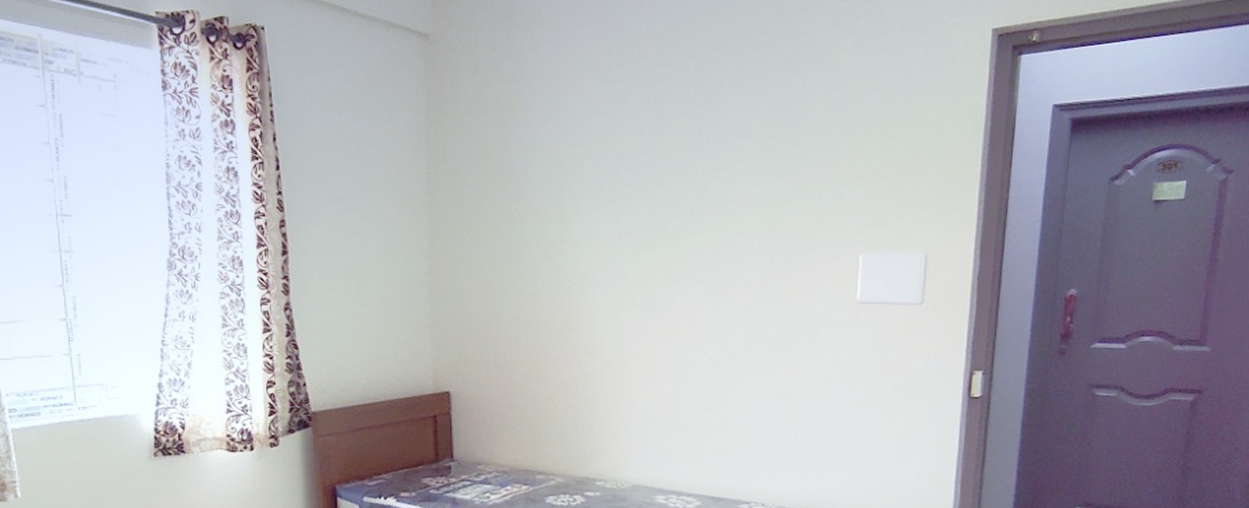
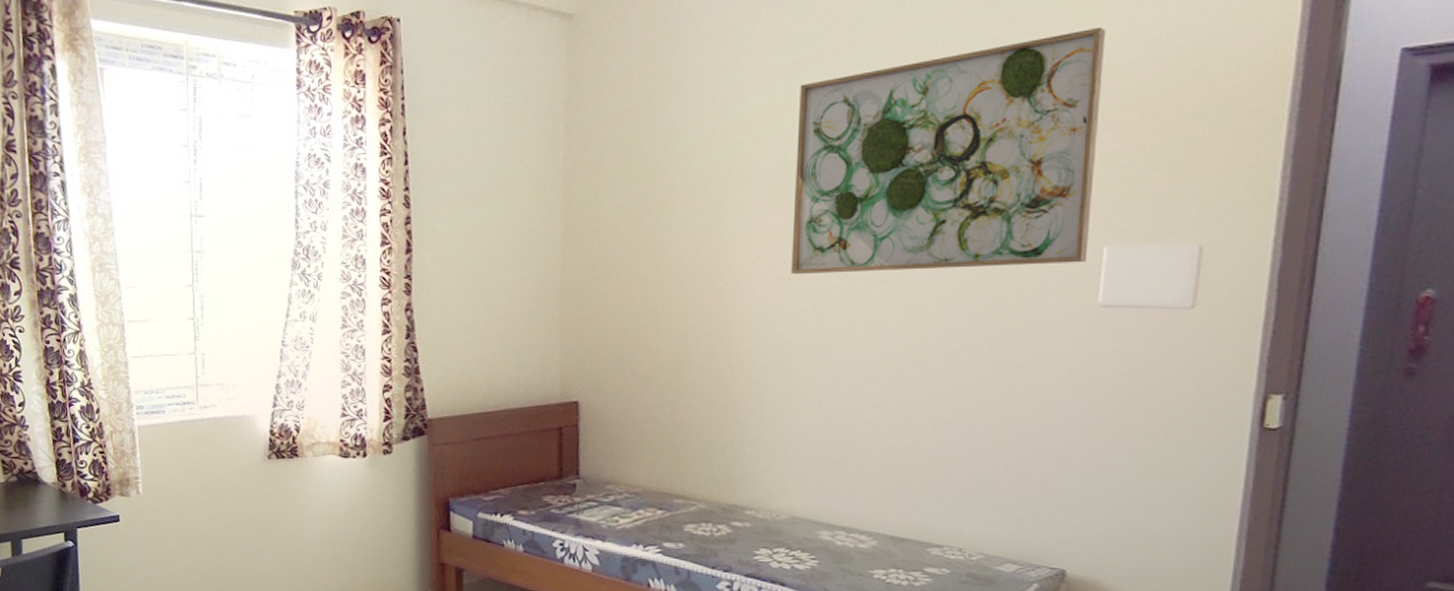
wall art: none [625,74,857,277] -> present [791,27,1106,275]

